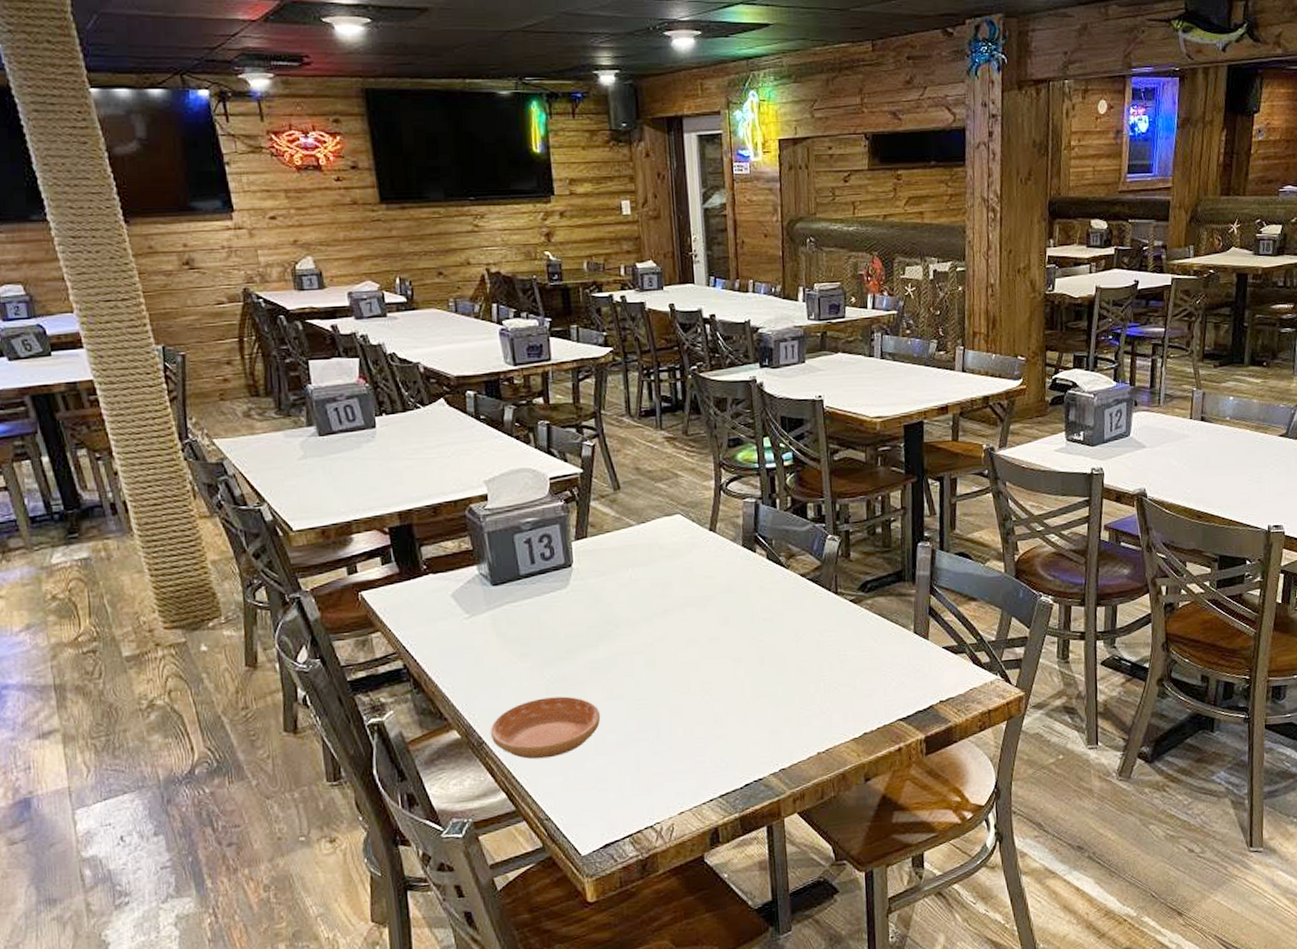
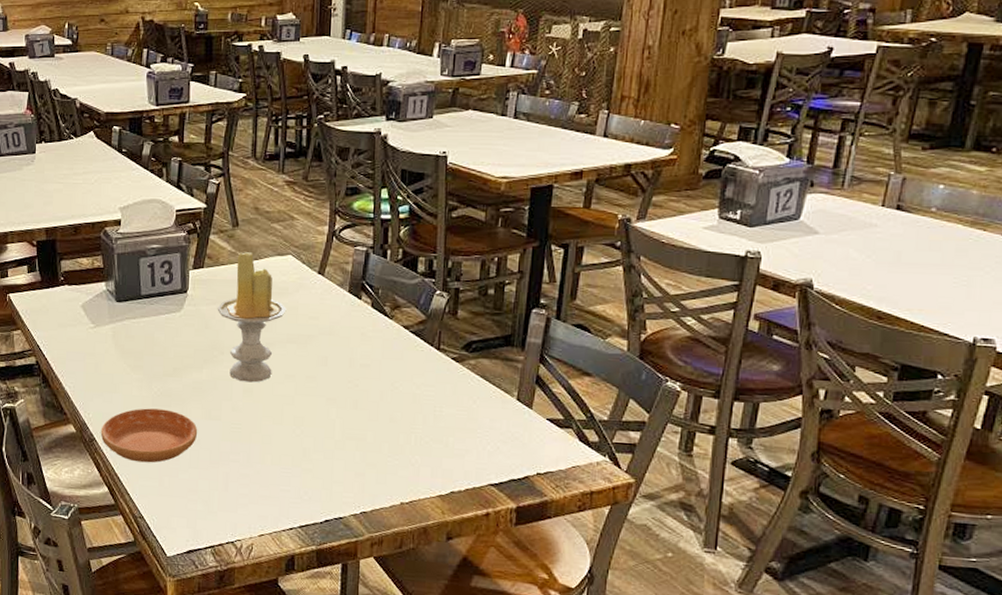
candle: none [607,516,681,654] -> present [217,252,287,383]

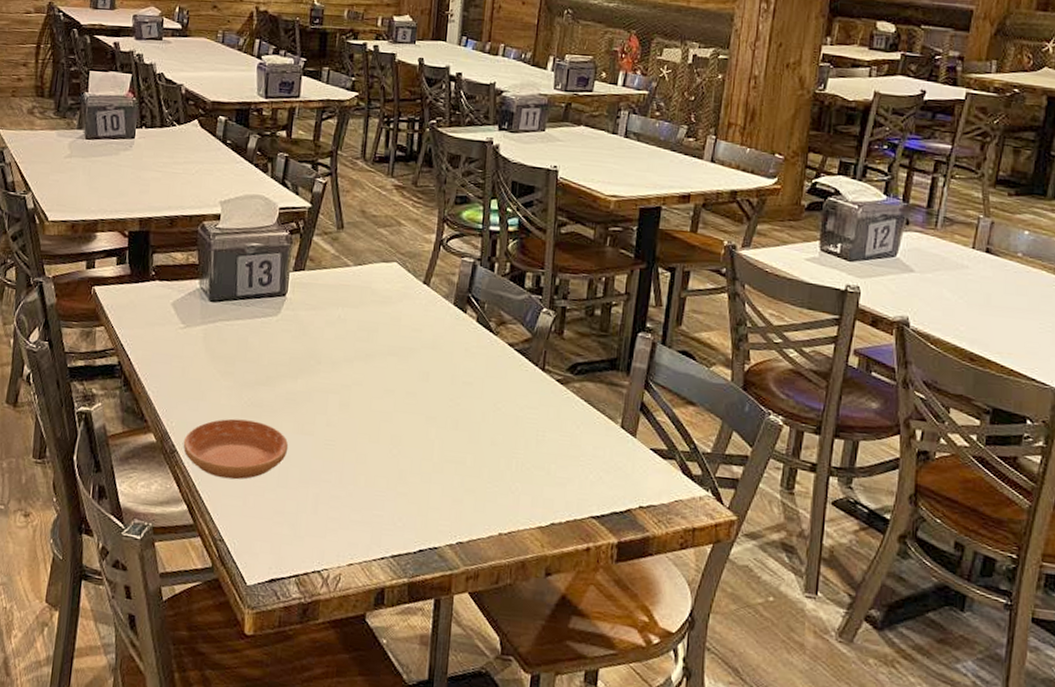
candle: present [217,252,287,383] -> none [316,256,389,396]

